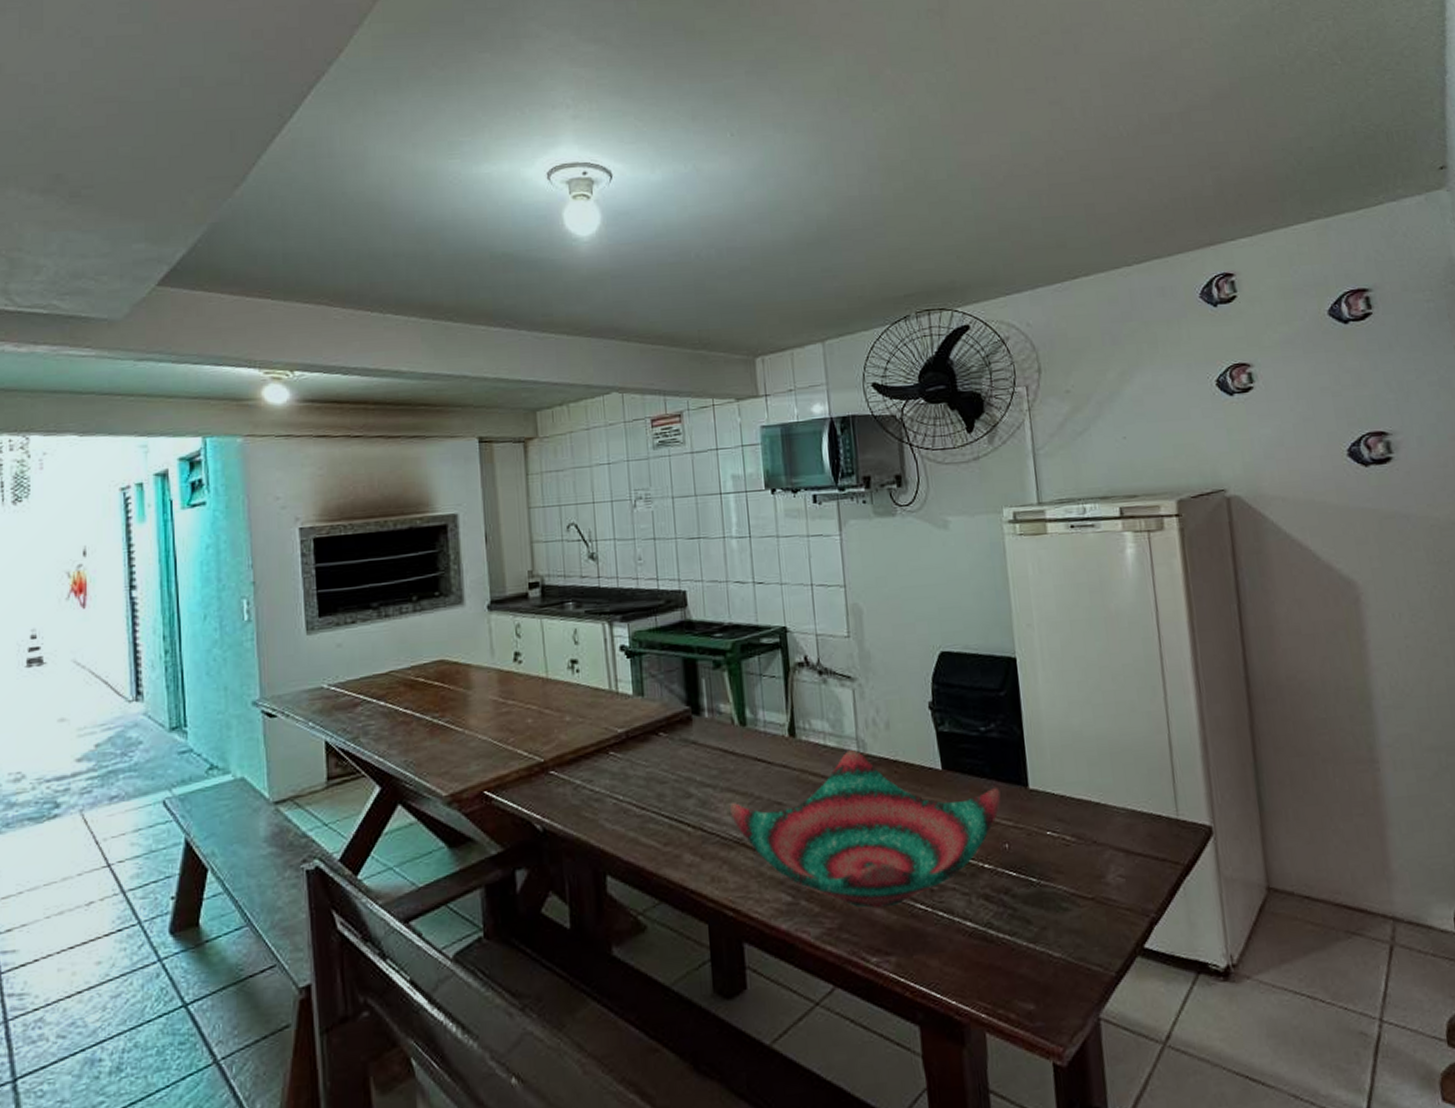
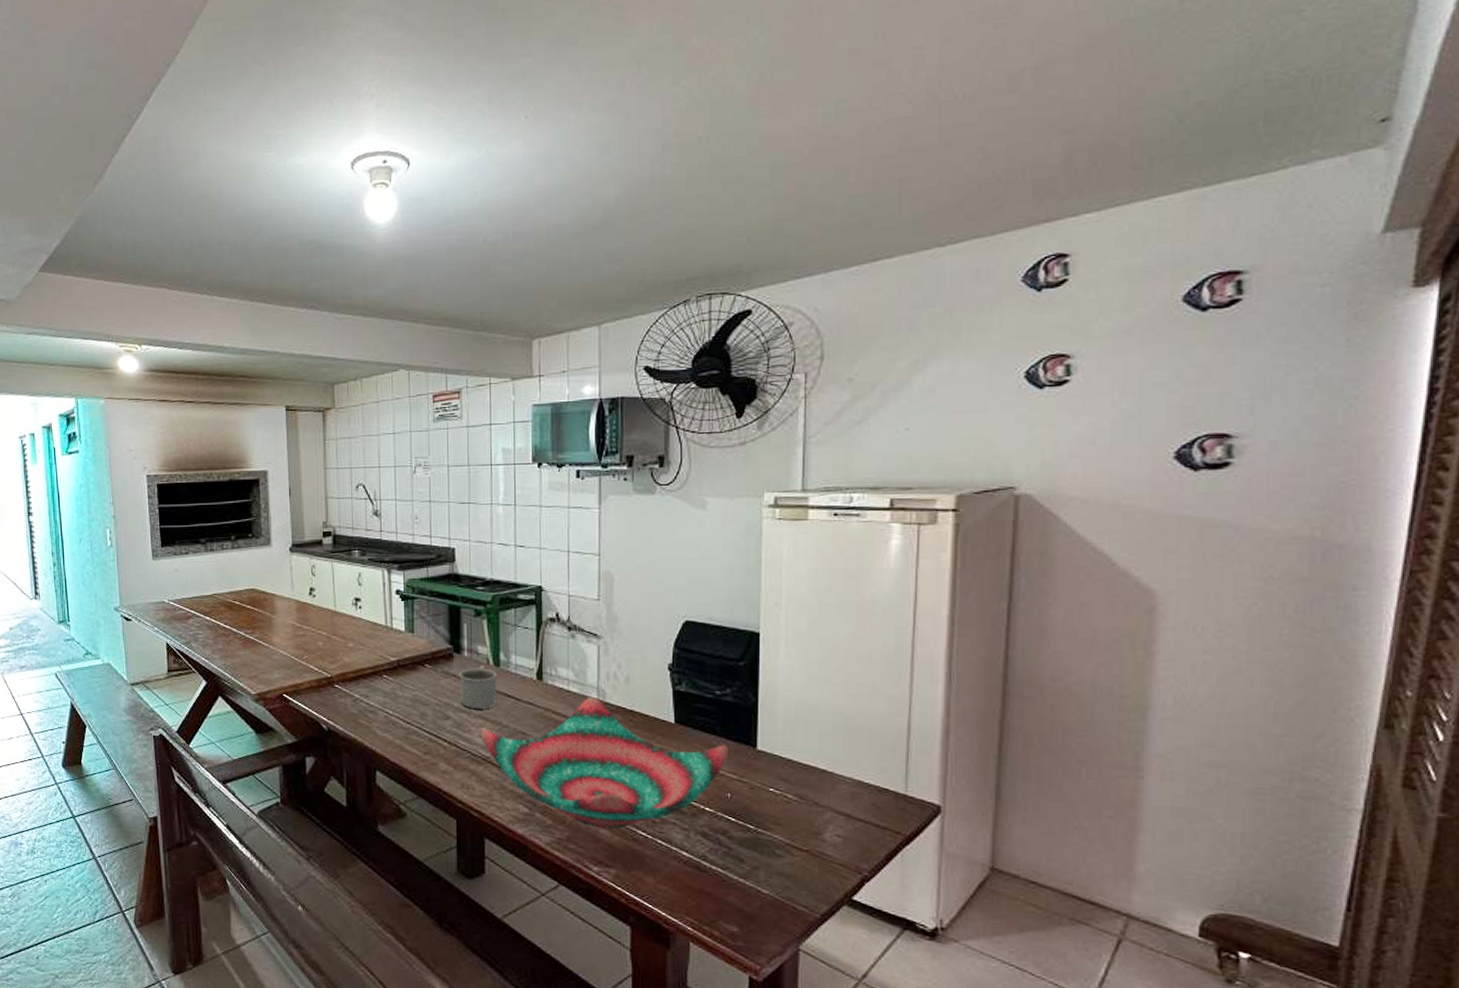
mug: none [700,726,746,781] -> present [459,665,498,709]

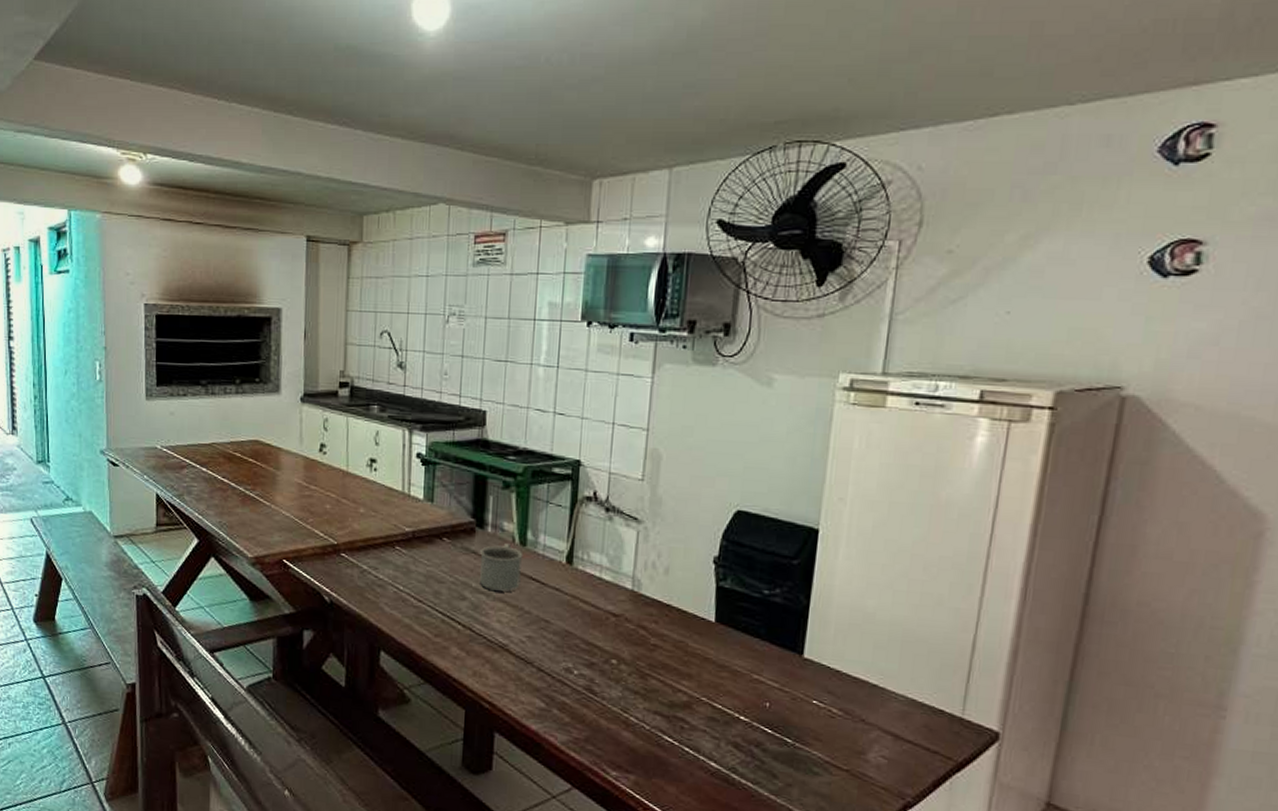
decorative bowl: present [481,697,728,829] -> none [499,587,772,733]

